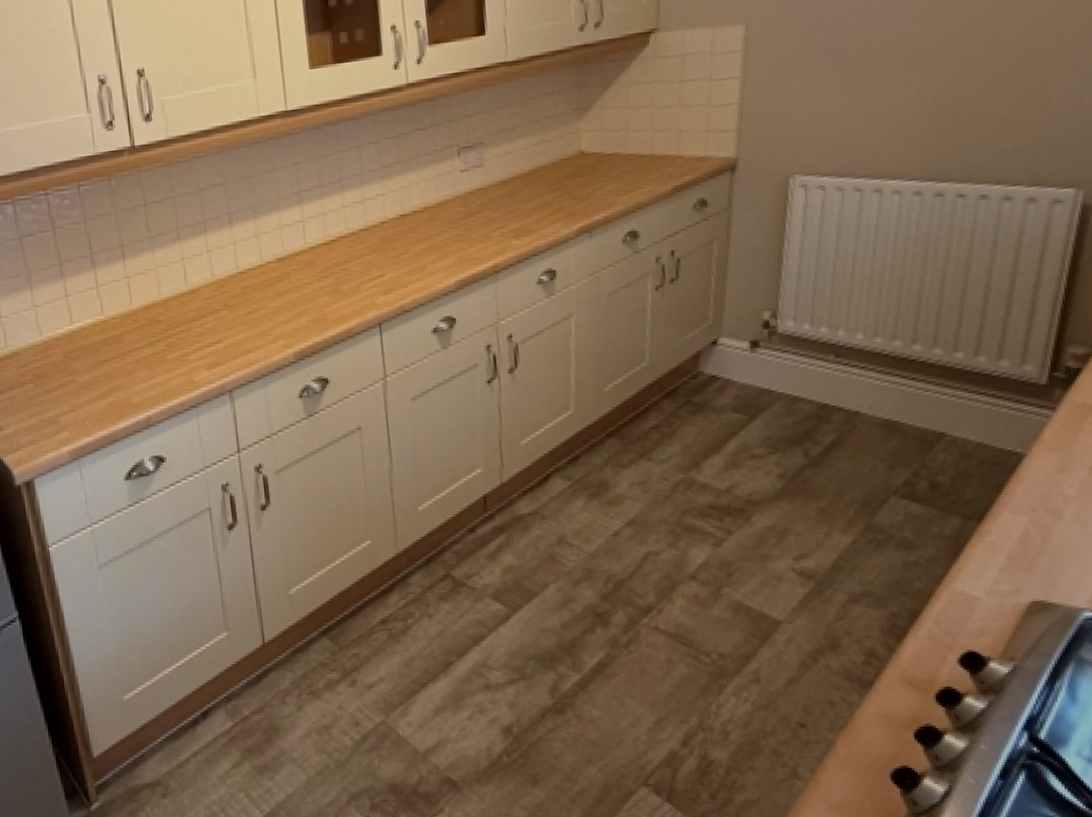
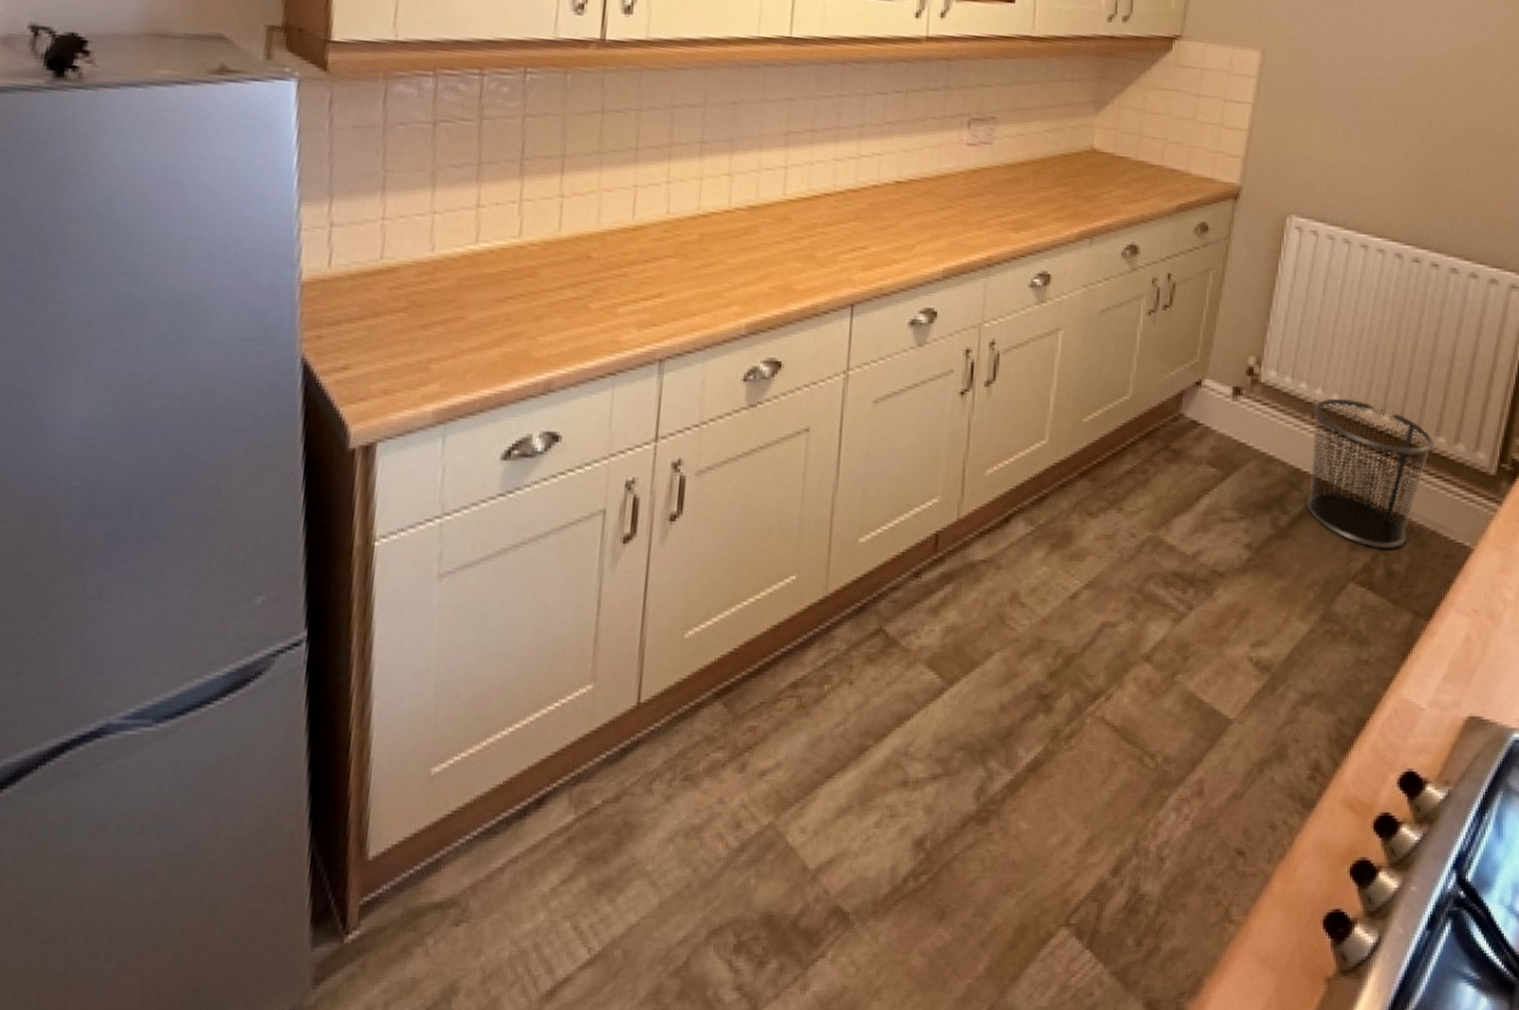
waste bin: none [836,334,974,464] -> present [1306,398,1434,548]

